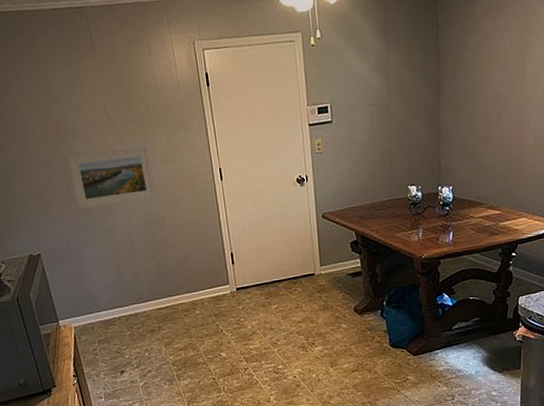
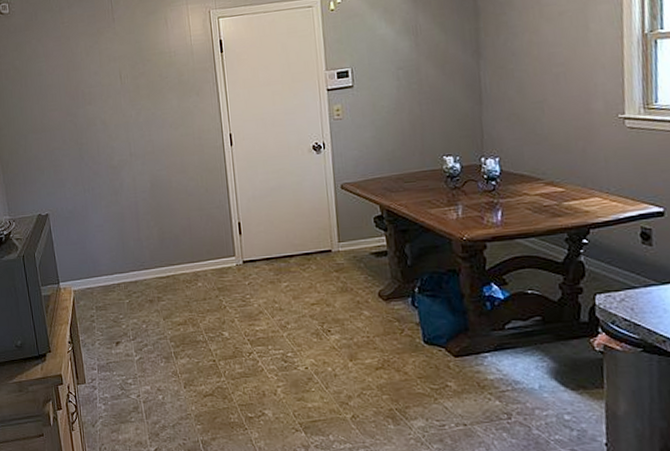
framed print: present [67,146,157,210] -> none [81,111,164,172]

